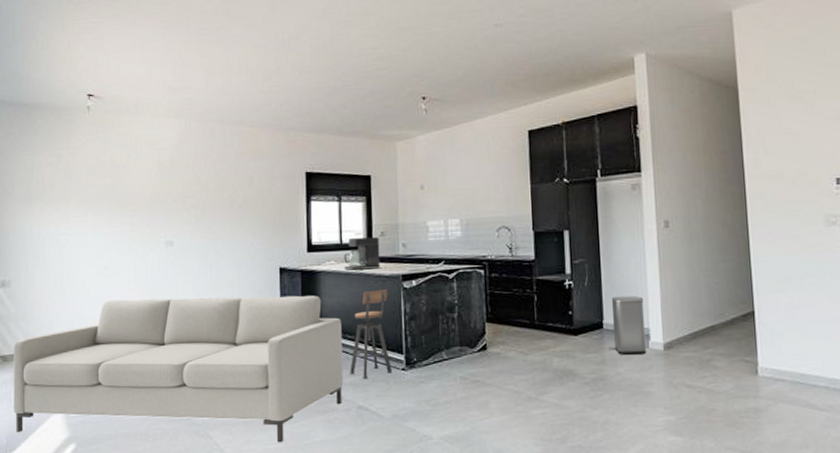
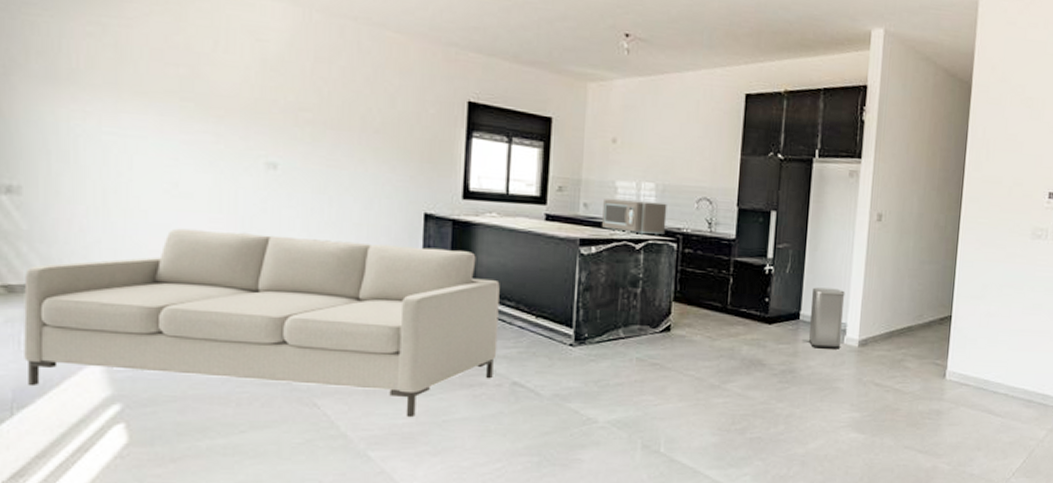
coffee maker: present [344,237,381,271] -> none [509,188,556,229]
bar stool: present [350,290,392,380] -> none [505,253,560,353]
microwave: none [418,235,473,267] -> present [602,199,667,236]

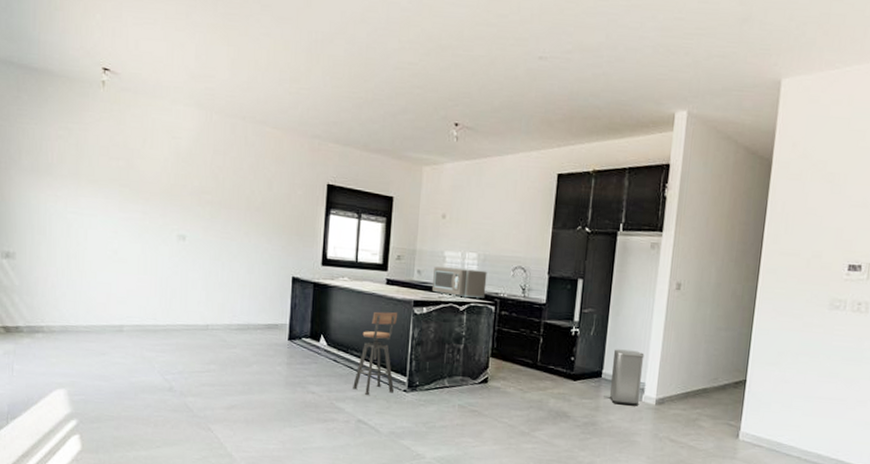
sofa: present [24,228,500,418] -> none [16,286,349,444]
bar stool: none [505,253,560,353] -> present [353,312,397,396]

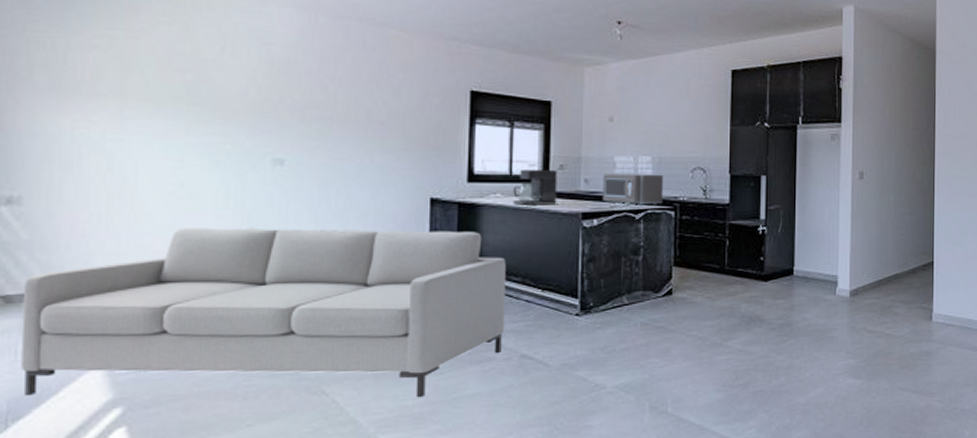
sofa: none [16,286,349,444] -> present [21,227,506,398]
bar stool: present [353,312,397,396] -> none [513,228,563,326]
coffee maker: none [357,257,395,292] -> present [513,169,557,205]
pedal bin: present [603,349,645,406] -> none [797,244,834,301]

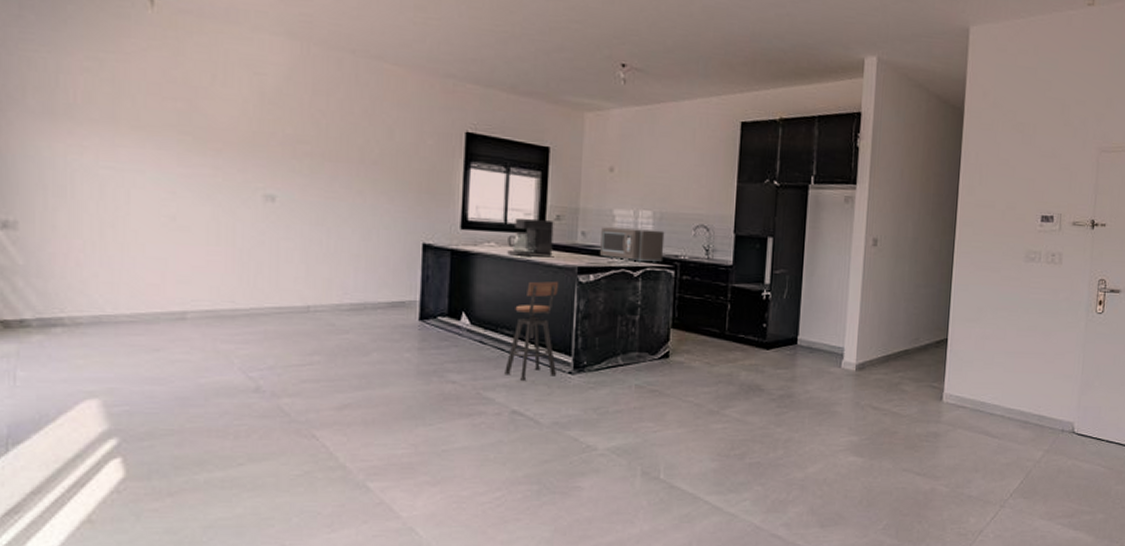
sofa: present [21,227,506,398] -> none [20,261,499,448]
bar stool: none [513,228,563,326] -> present [504,281,558,382]

